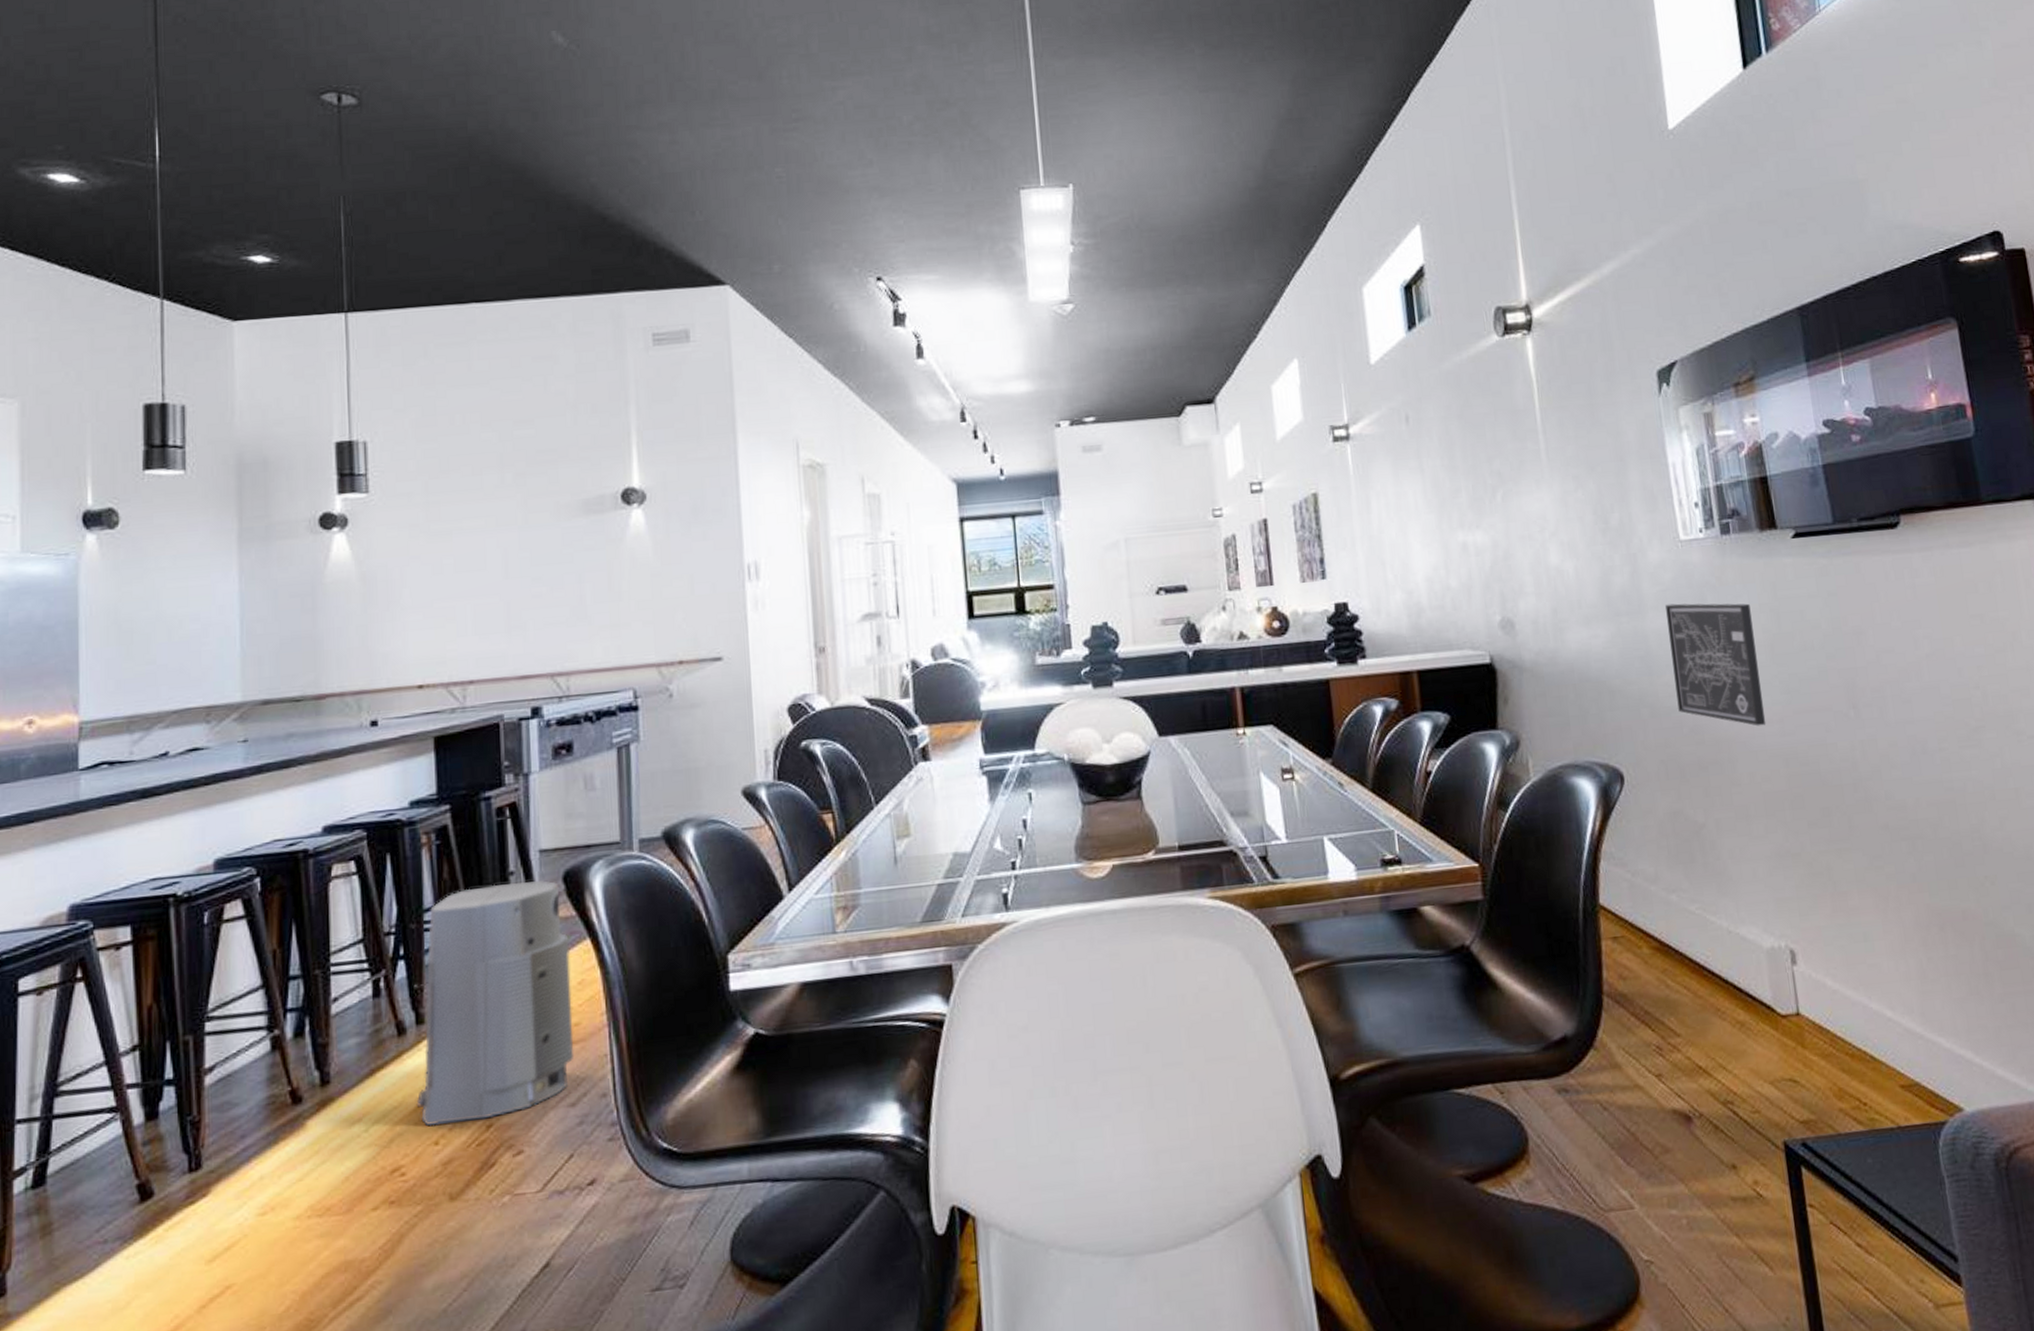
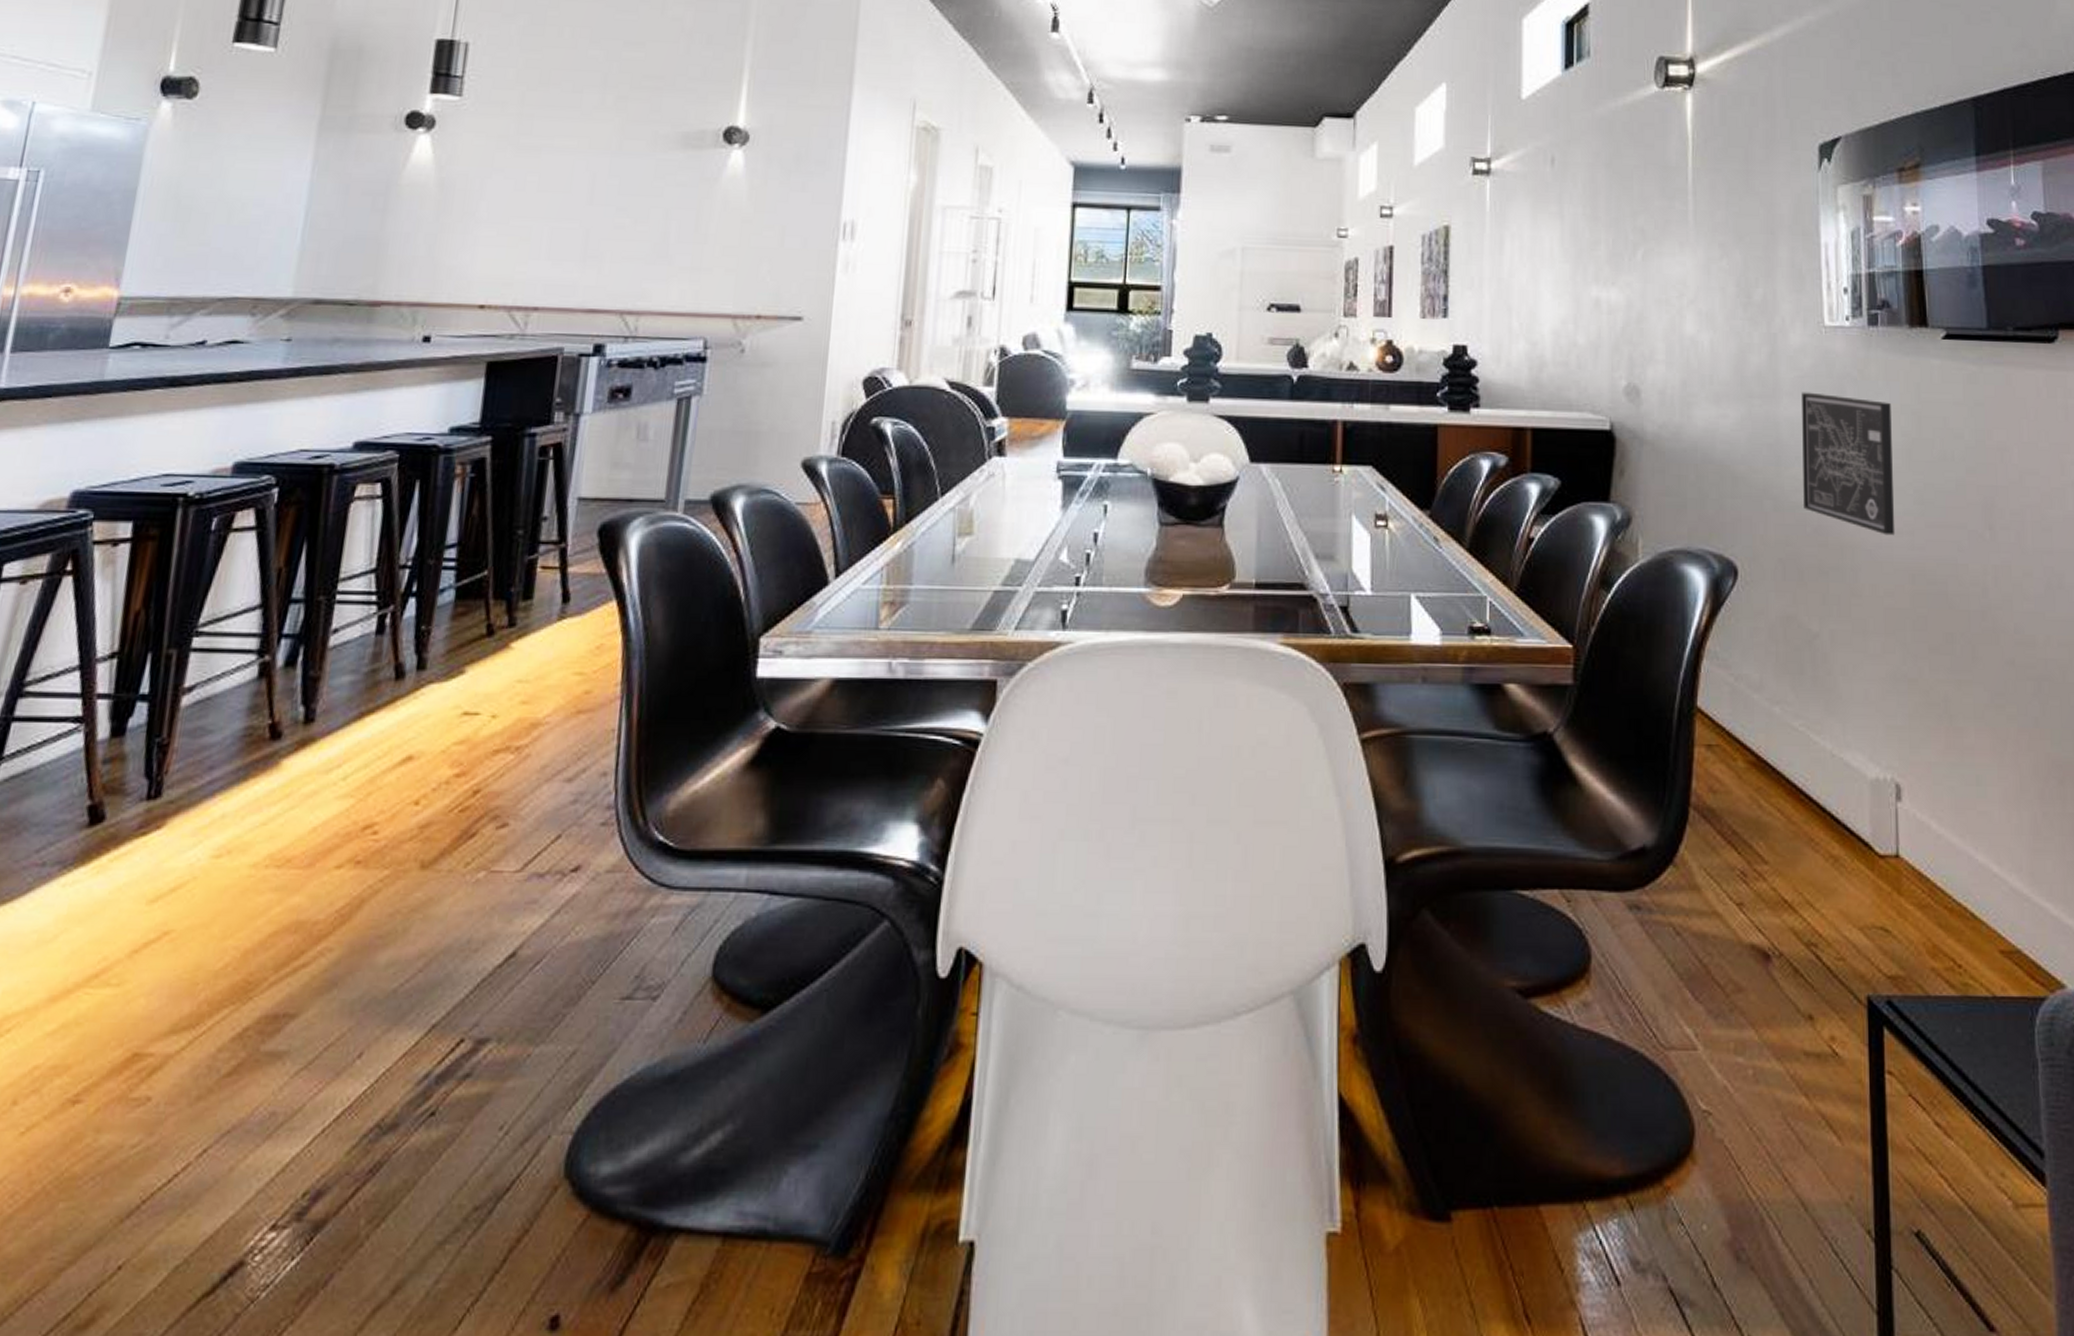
air purifier: present [416,880,574,1126] -> none [402,528,594,784]

